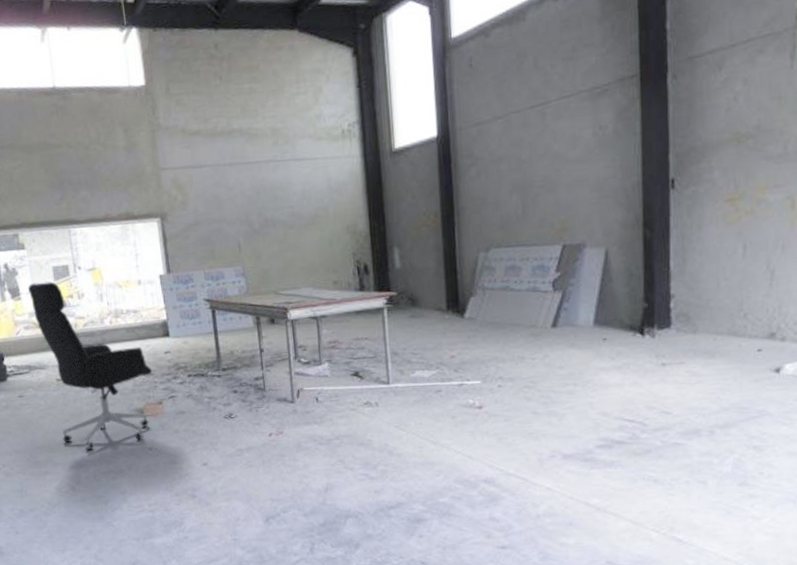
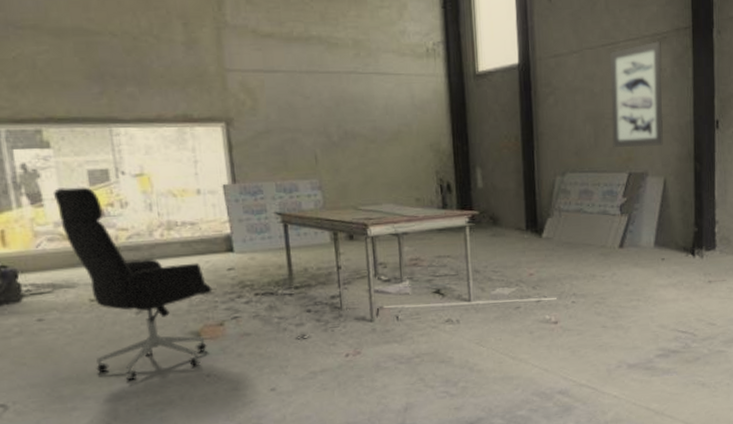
wall art: none [540,95,604,218] -> present [610,41,663,148]

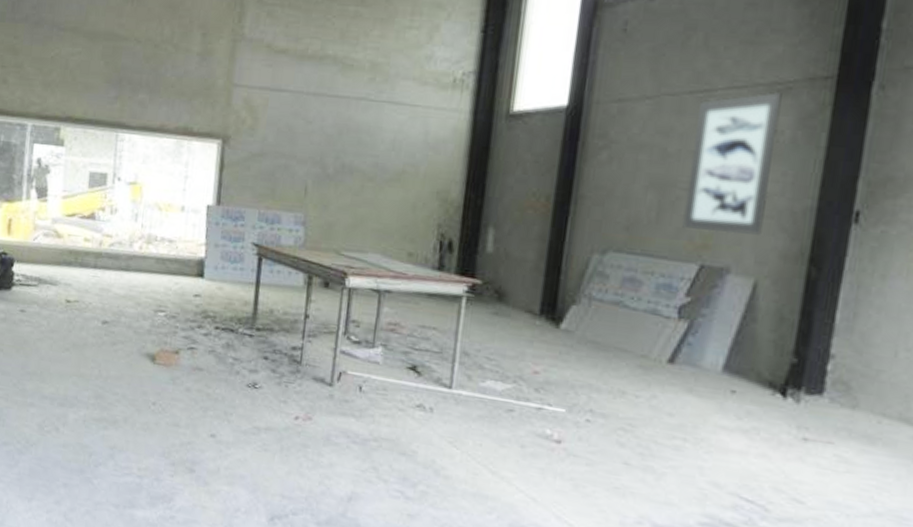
office chair: present [52,187,213,380] -> none [57,186,176,391]

